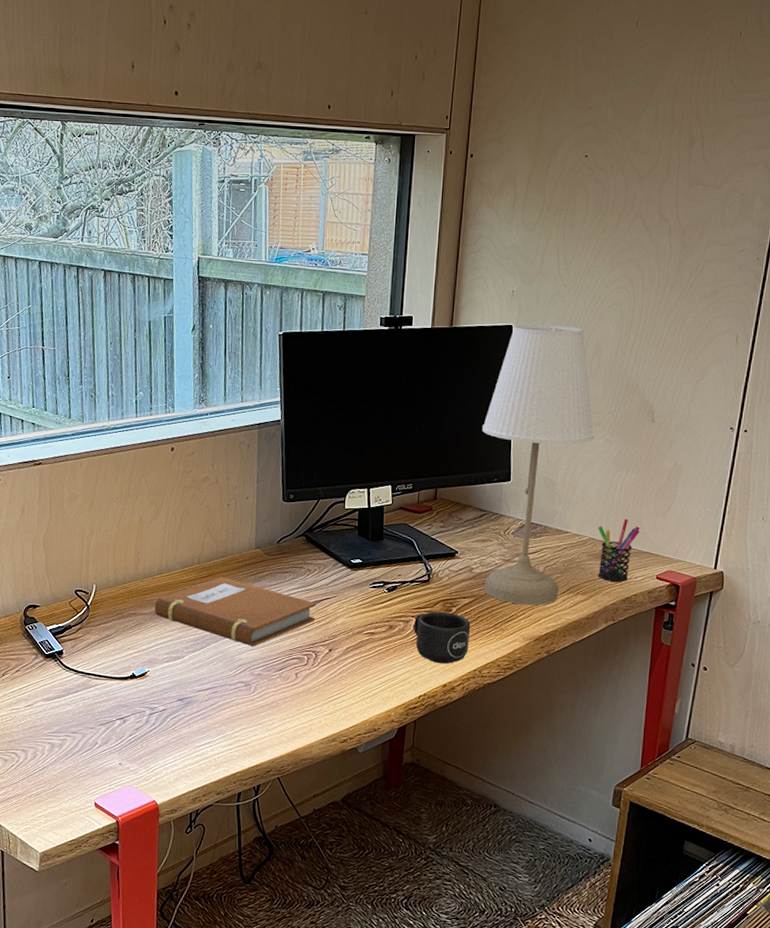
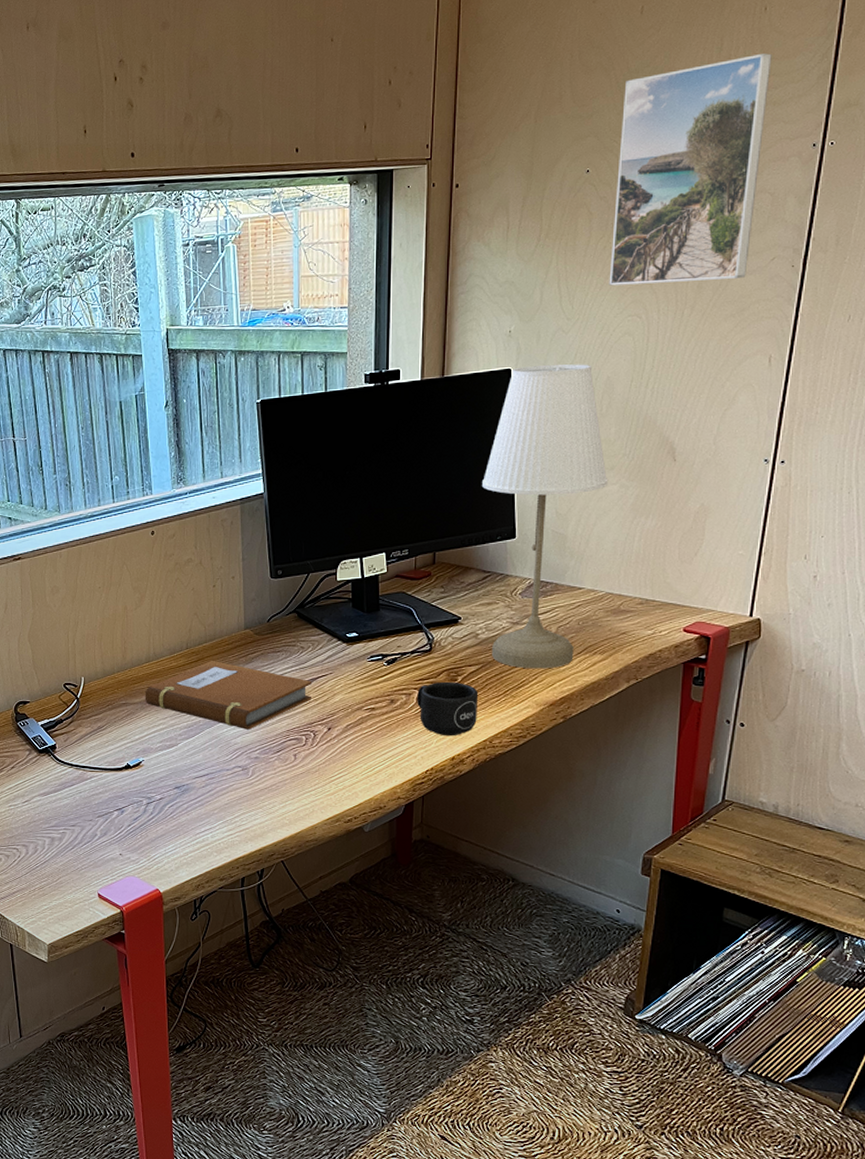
pen holder: present [598,518,640,582] -> none [615,569,663,637]
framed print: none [601,72,745,264] -> present [609,53,772,286]

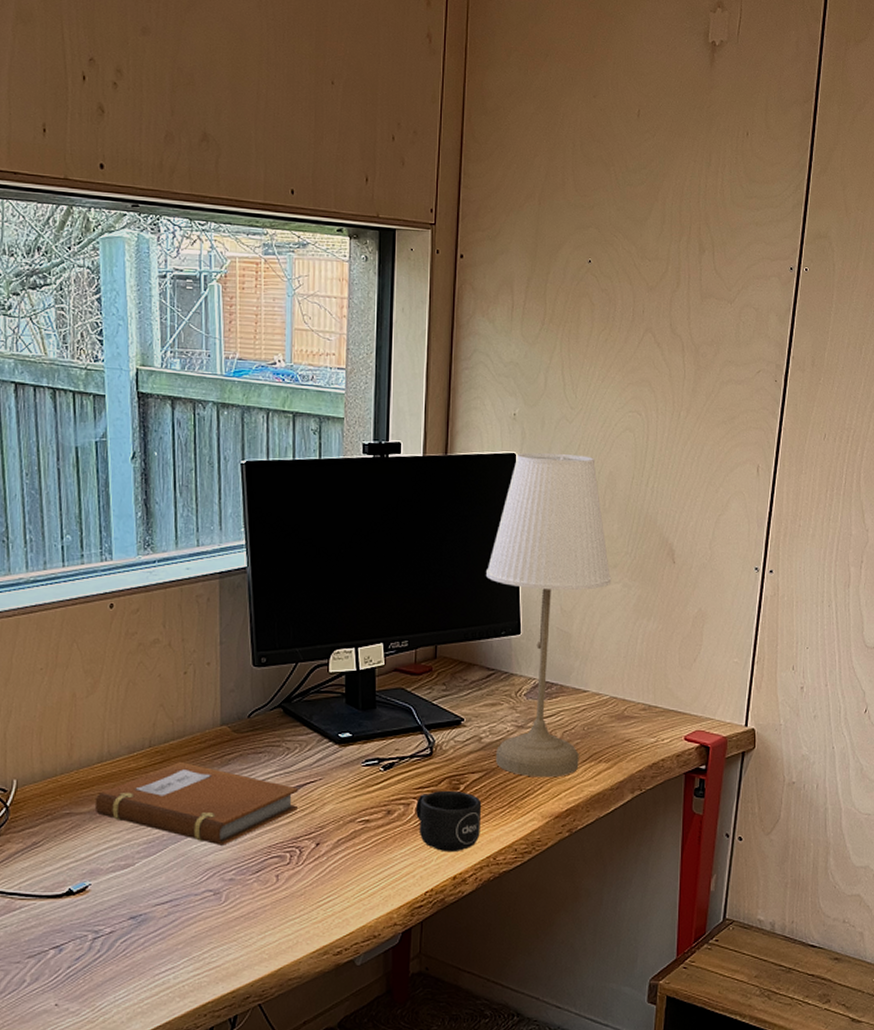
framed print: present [609,53,772,286] -> none [610,175,754,387]

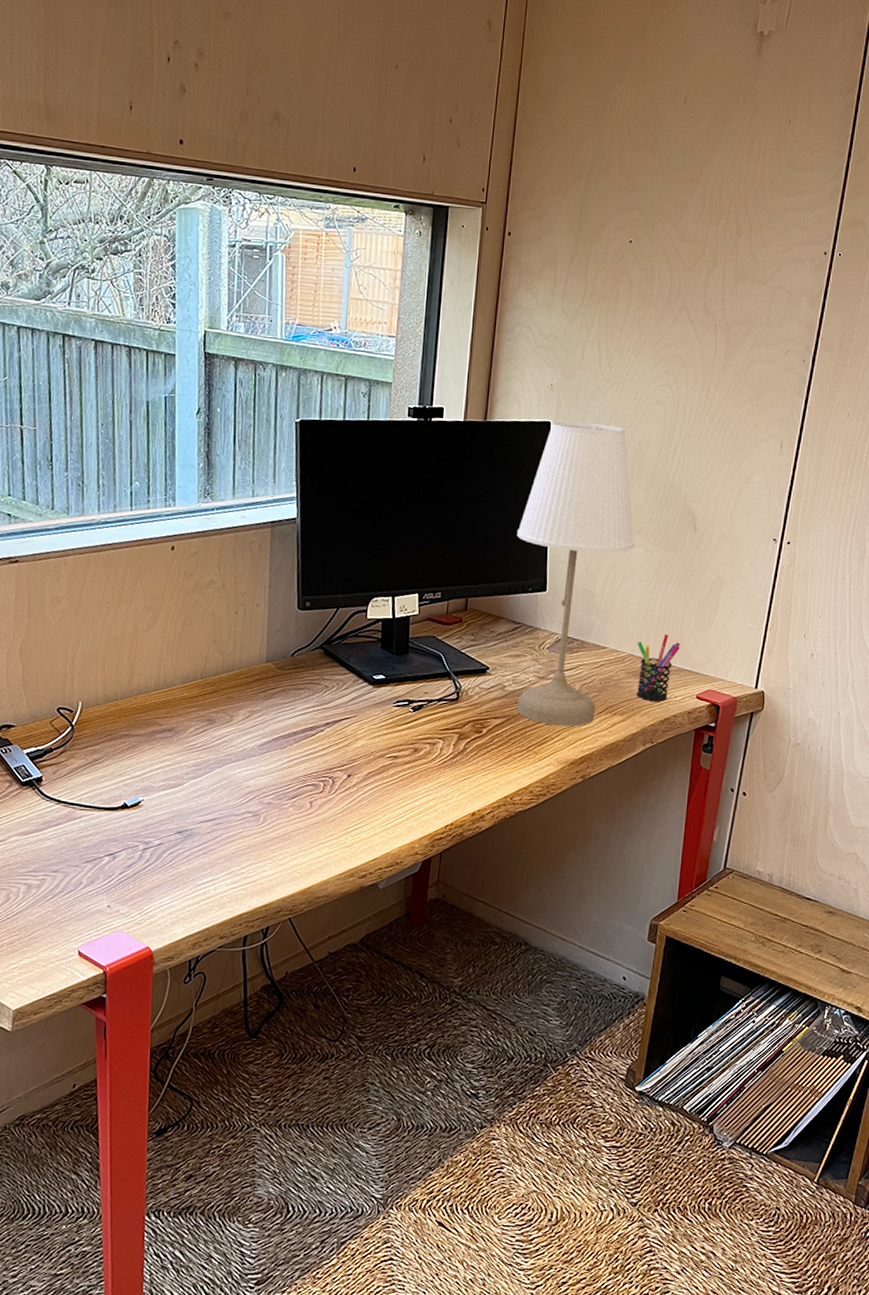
notebook: present [94,761,299,845] -> none [150,693,334,772]
mug: present [416,790,482,853] -> none [441,732,502,791]
pen holder: none [619,673,664,745] -> present [636,634,680,702]

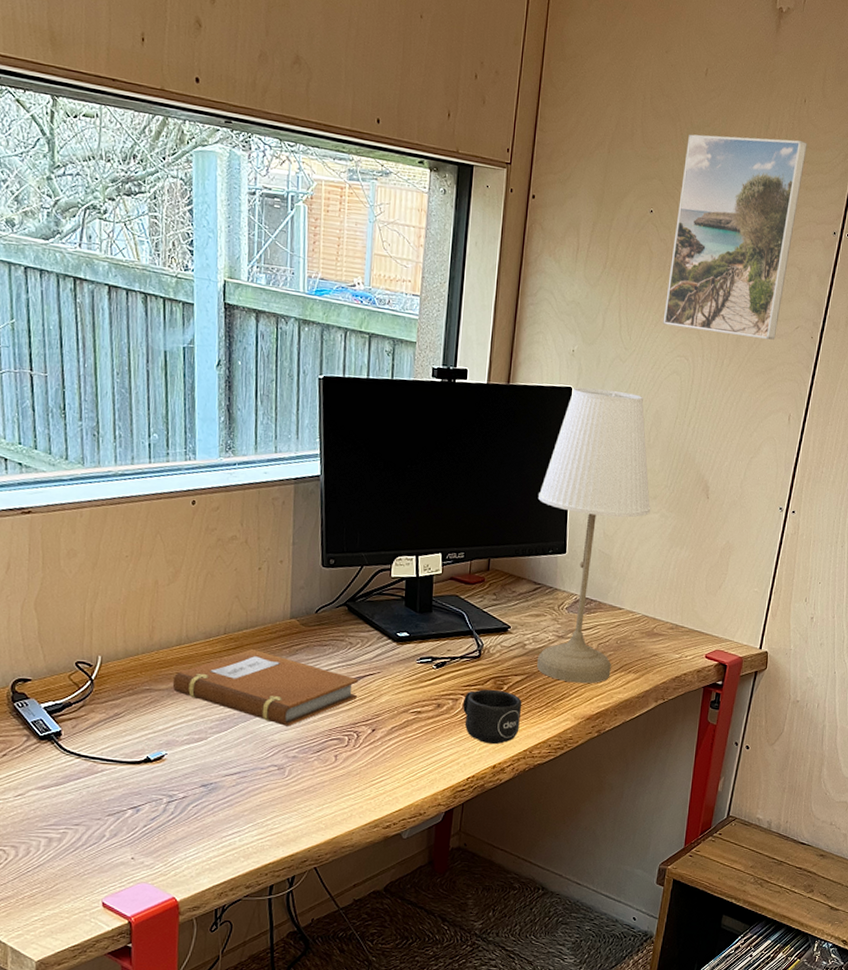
notebook: none [150,693,334,772] -> present [172,648,358,726]
mug: none [441,732,502,791] -> present [463,689,522,745]
pen holder: present [636,634,680,702] -> none [650,596,691,661]
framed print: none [644,161,793,365] -> present [663,134,807,340]

